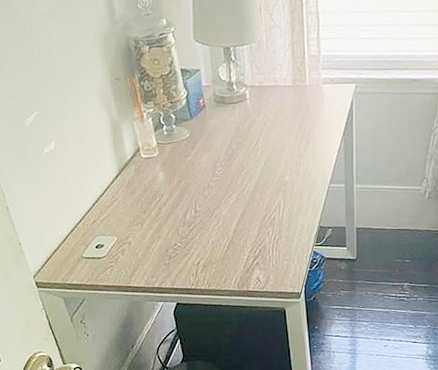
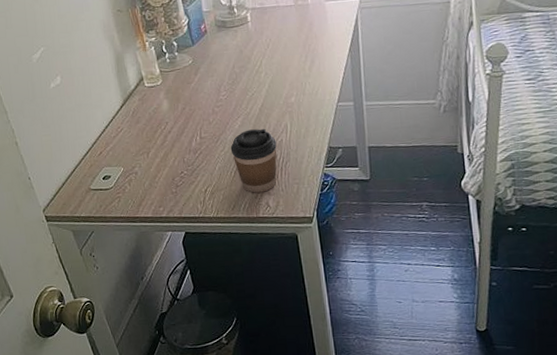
coffee cup: none [224,205,269,268] -> present [230,128,277,193]

